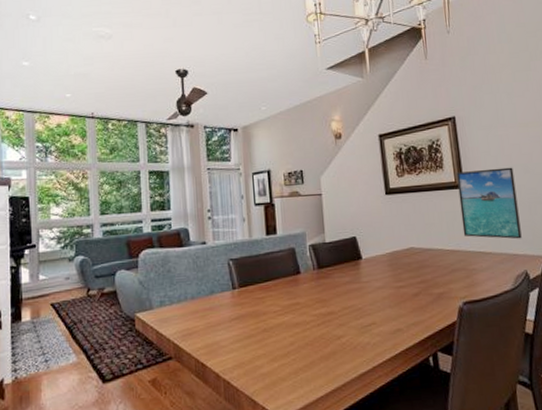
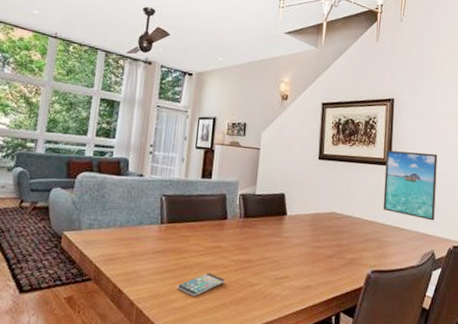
smartphone: none [260,332,309,360] -> present [176,273,225,297]

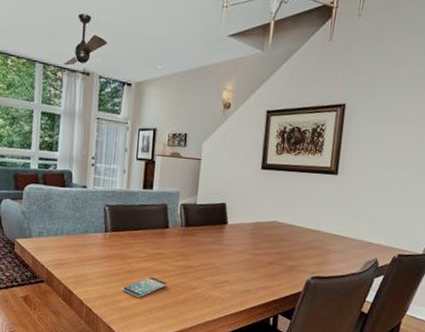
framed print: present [383,150,438,221] -> none [326,159,390,230]

